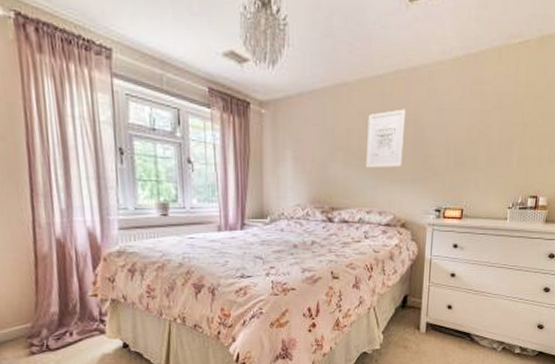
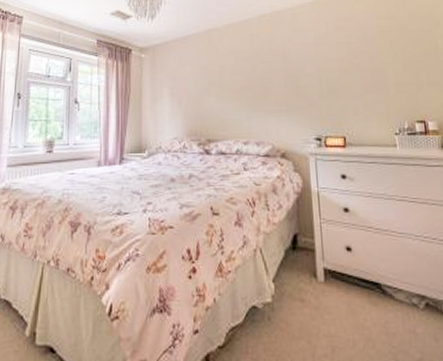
wall art: present [365,109,406,168] -> none [238,46,276,101]

